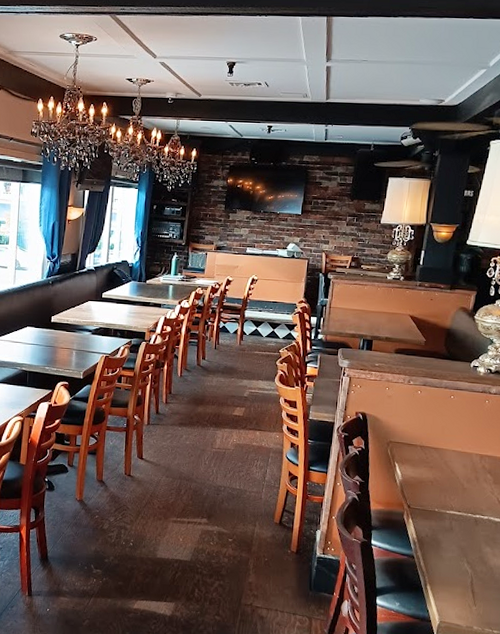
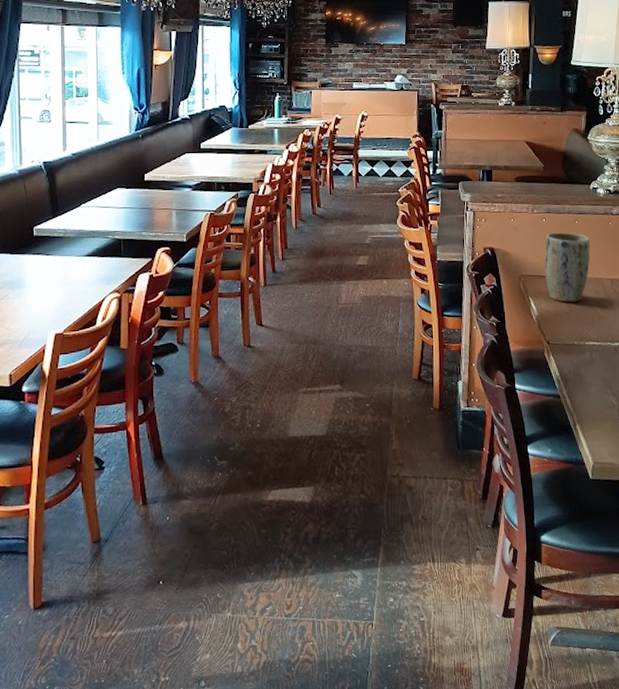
plant pot: none [413,404,464,472] -> present [544,232,590,302]

